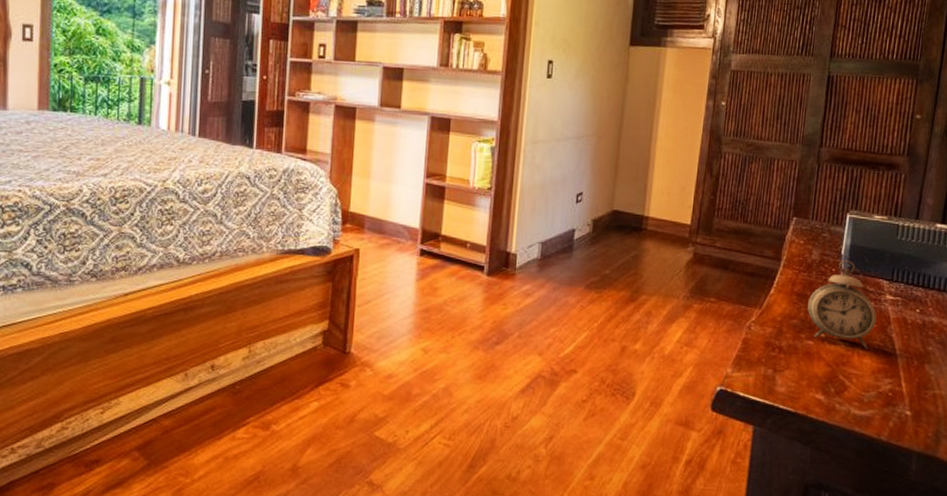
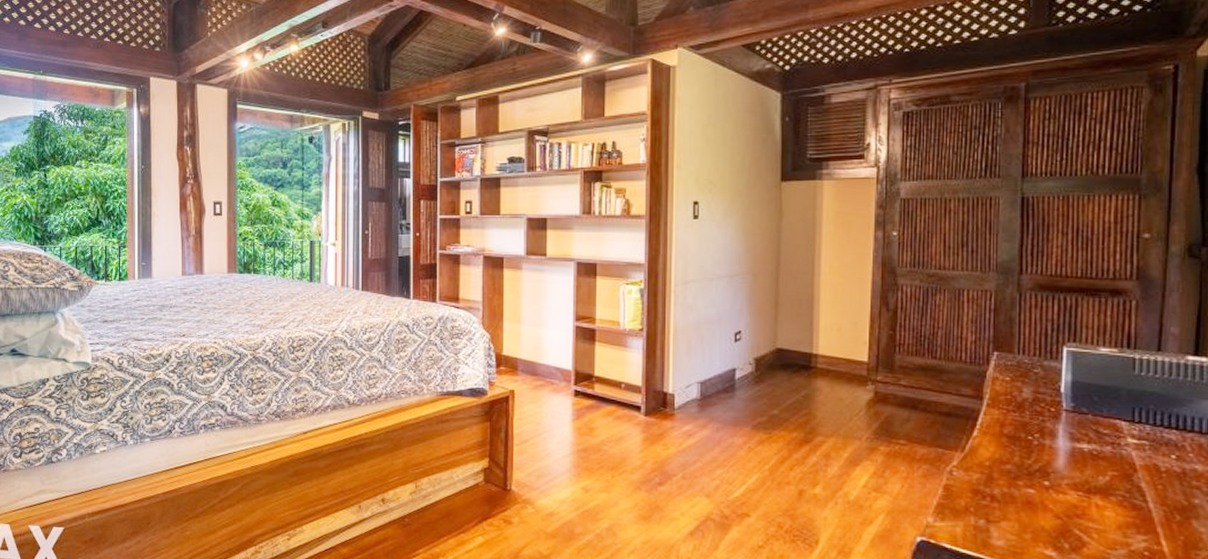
alarm clock: present [807,260,877,349] -> none [1022,398,1116,500]

